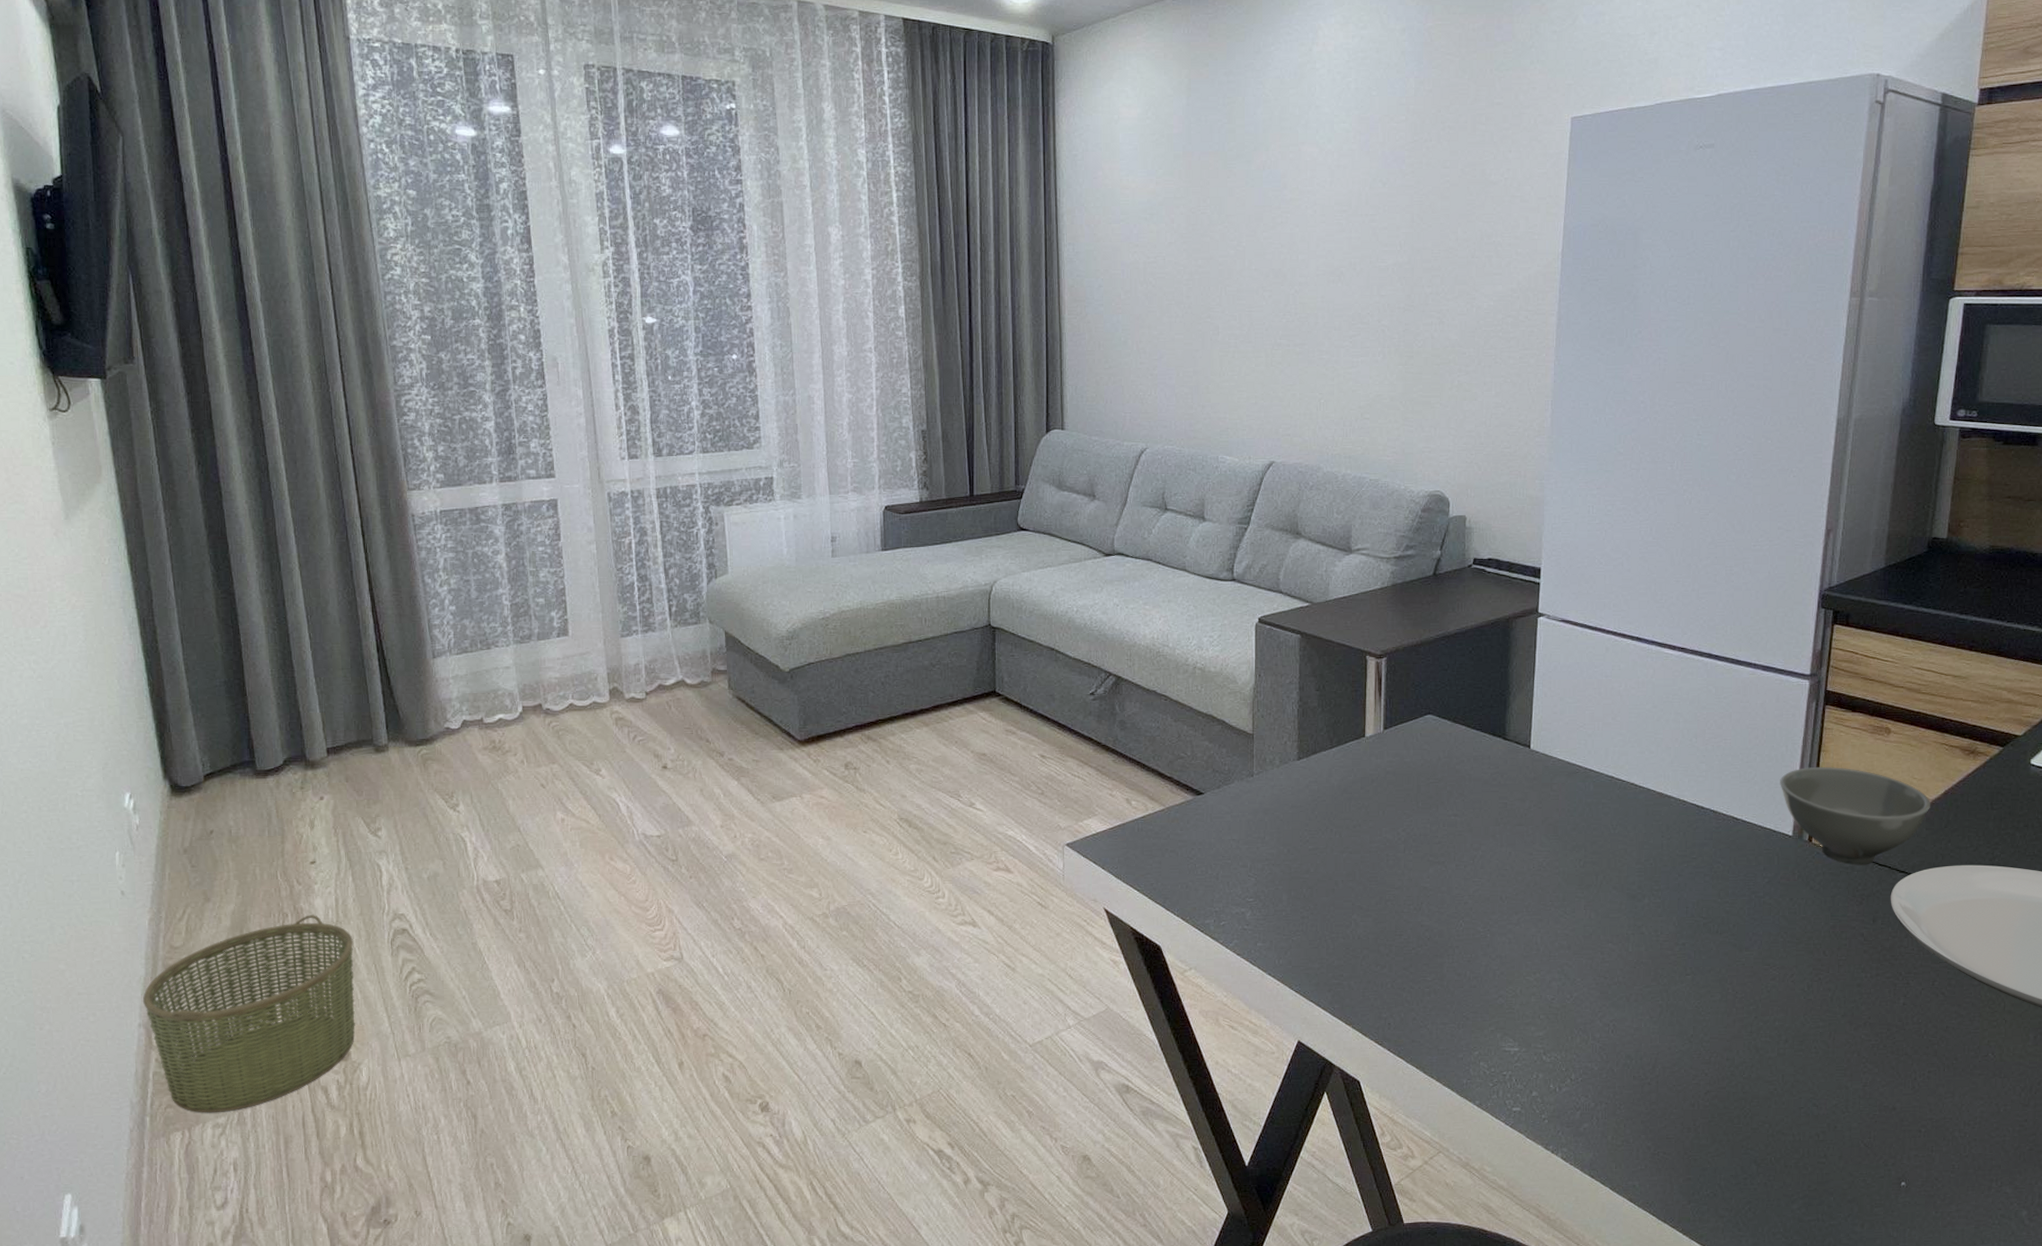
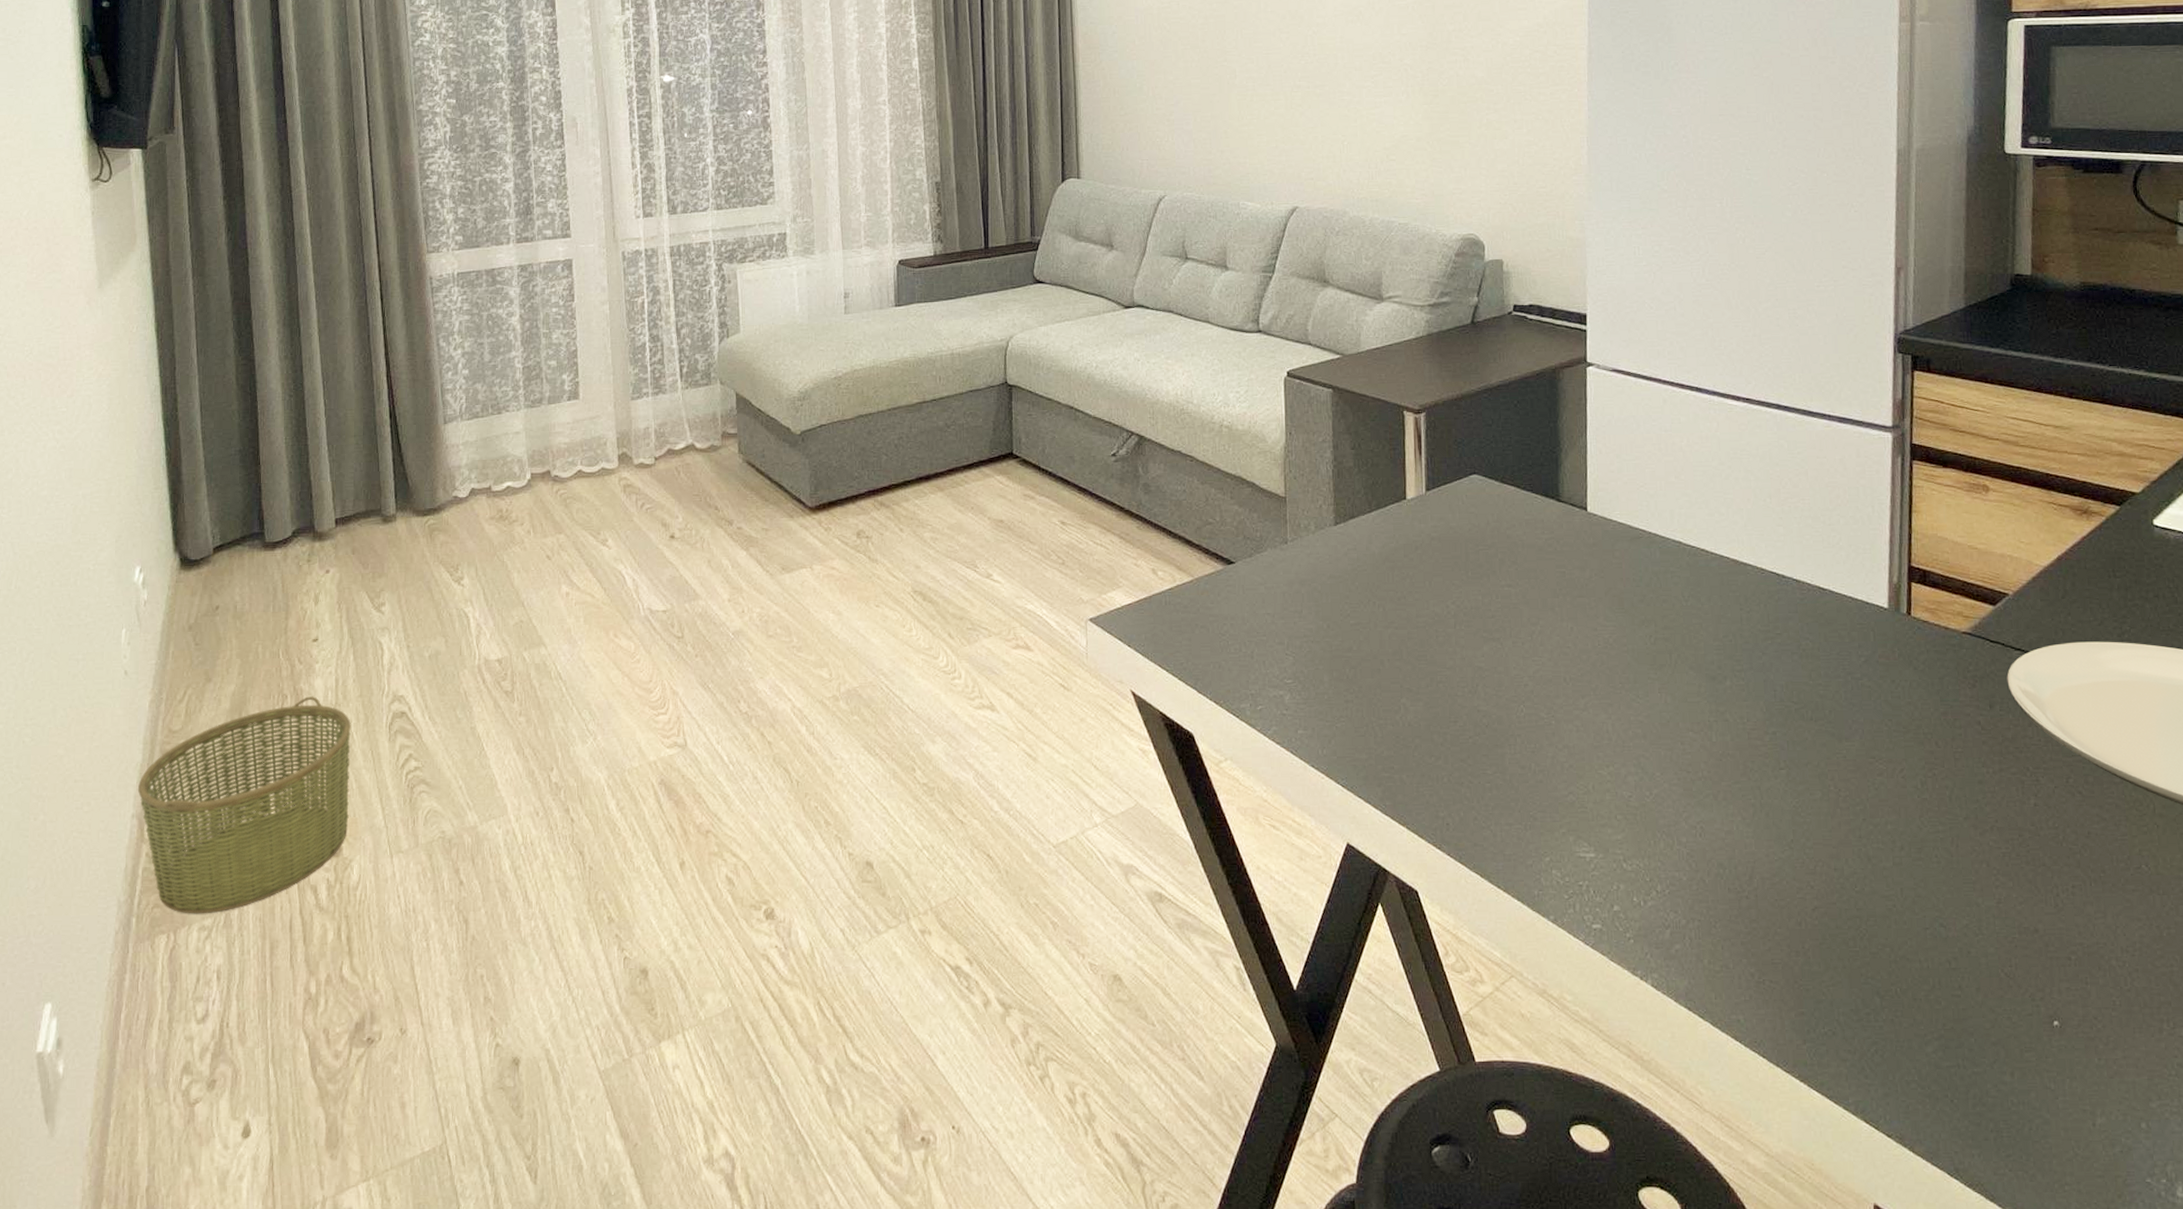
bowl: present [1780,767,1930,866] -> none [1868,530,2043,642]

